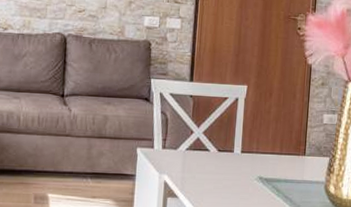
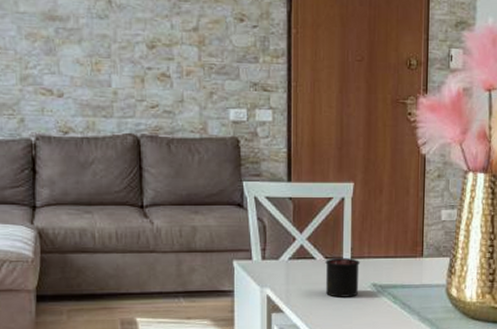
candle: none [217,143,250,188] -> present [325,248,361,298]

